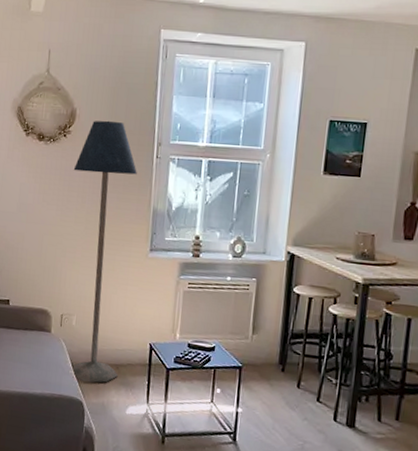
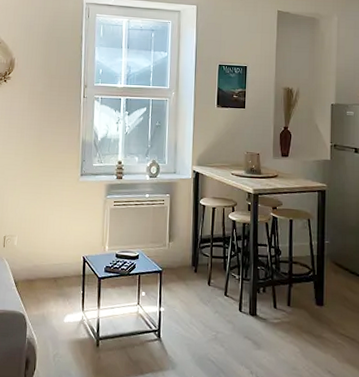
floor lamp: present [71,120,137,383] -> none [13,68,68,297]

